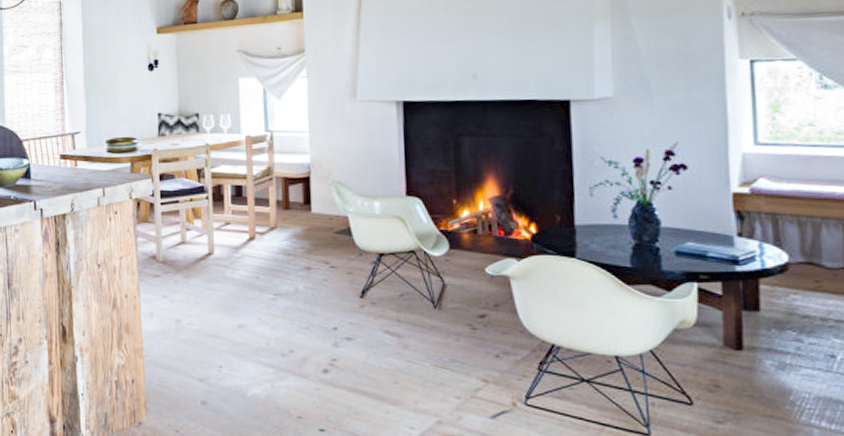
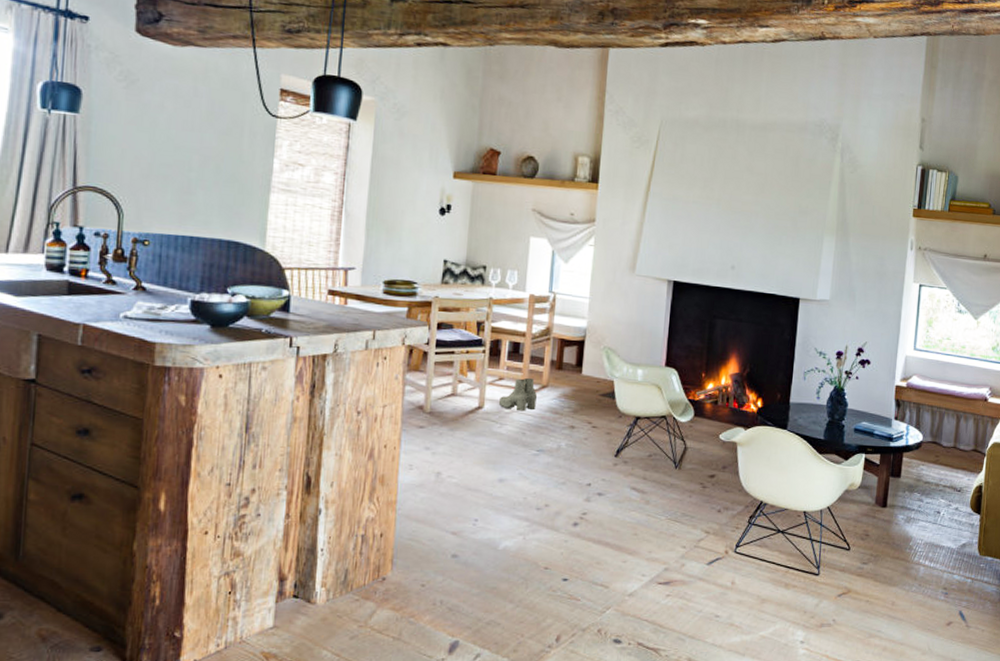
boots: none [228,220,267,255] -> present [498,377,538,412]

